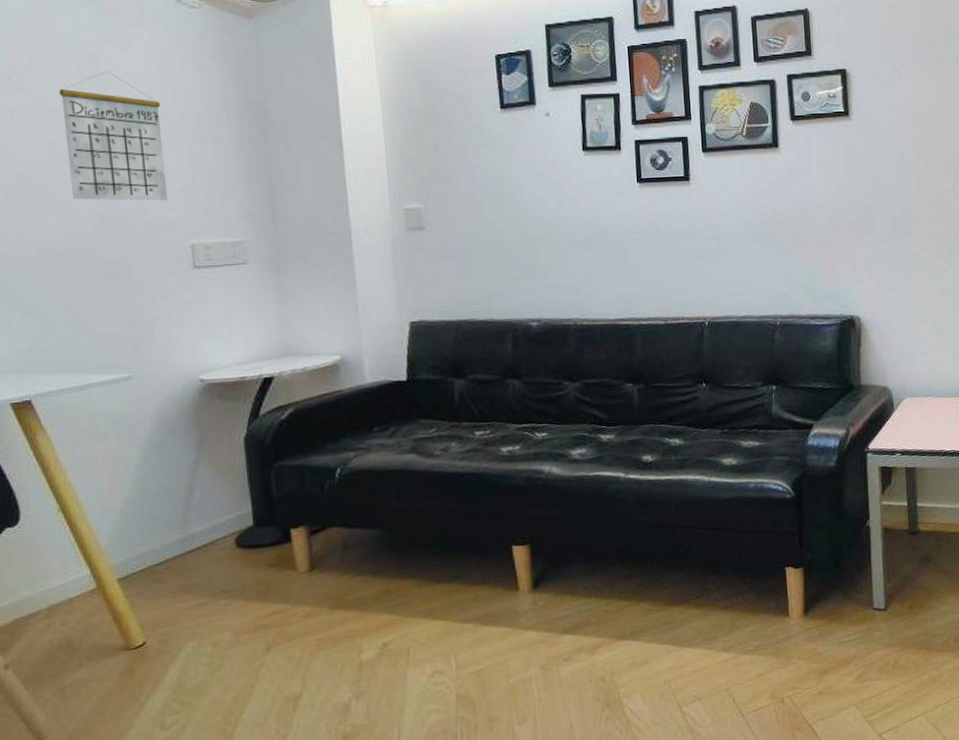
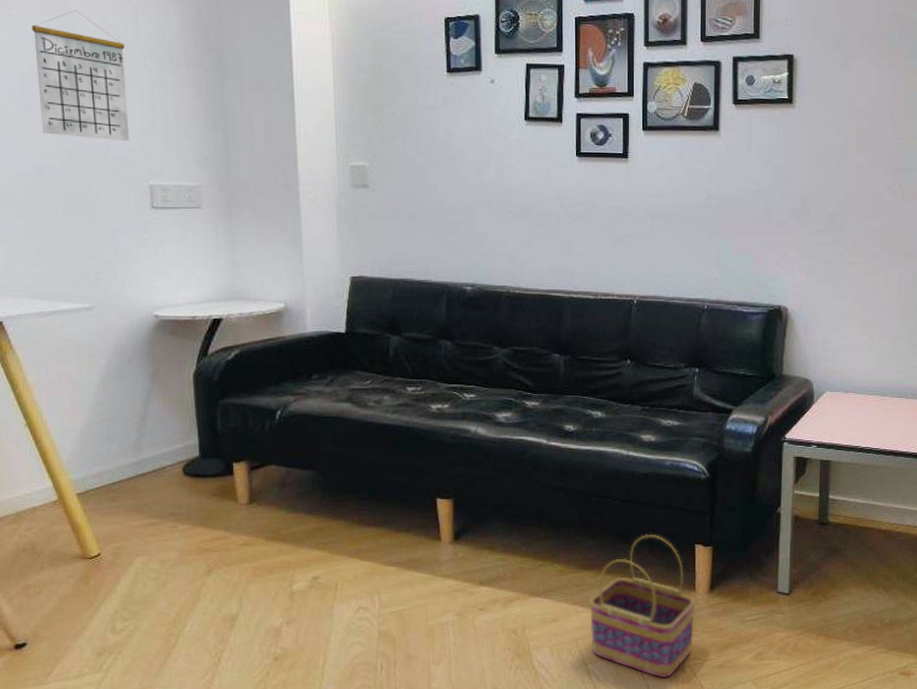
basket: none [679,561,791,712] -> present [589,534,695,677]

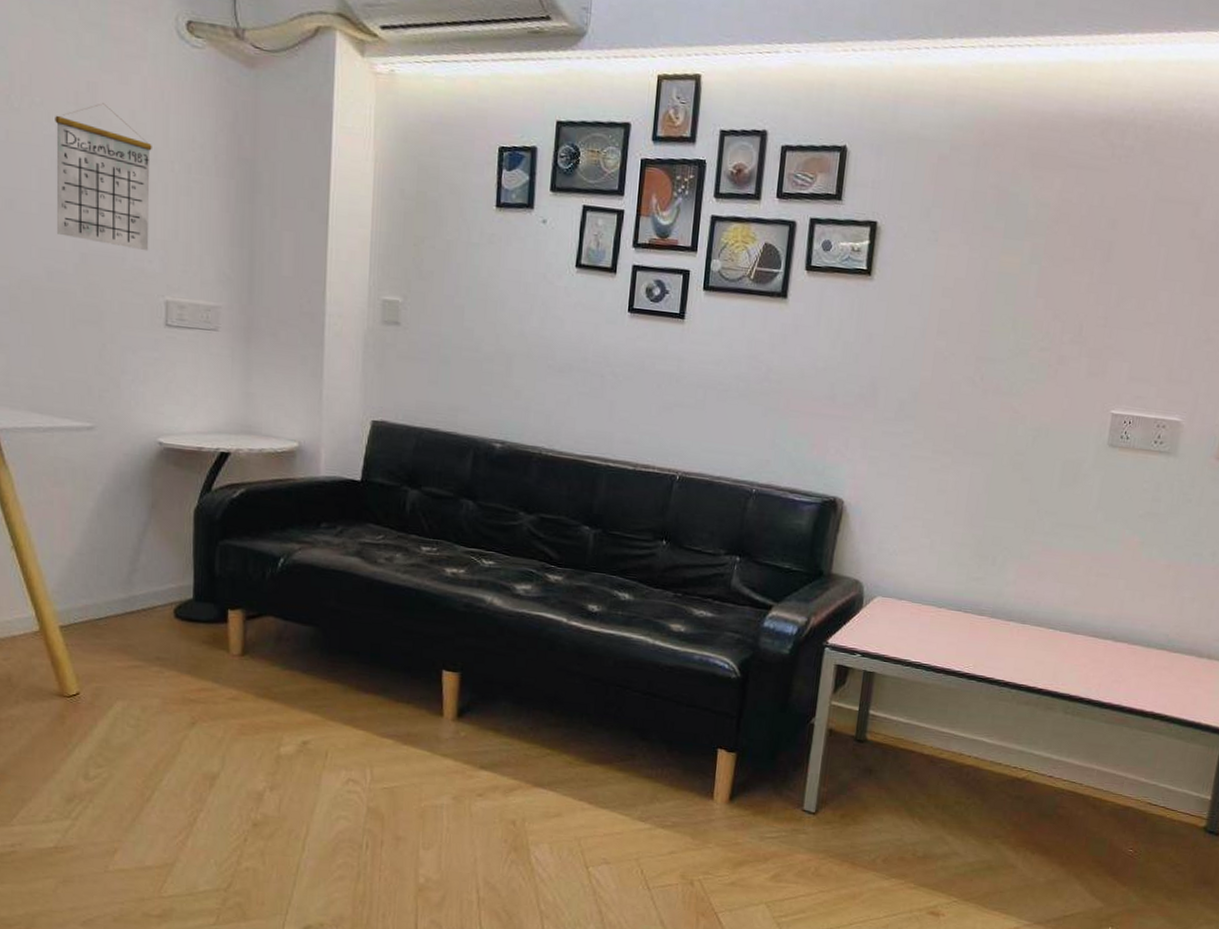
basket: present [589,534,695,677] -> none [595,732,712,890]

